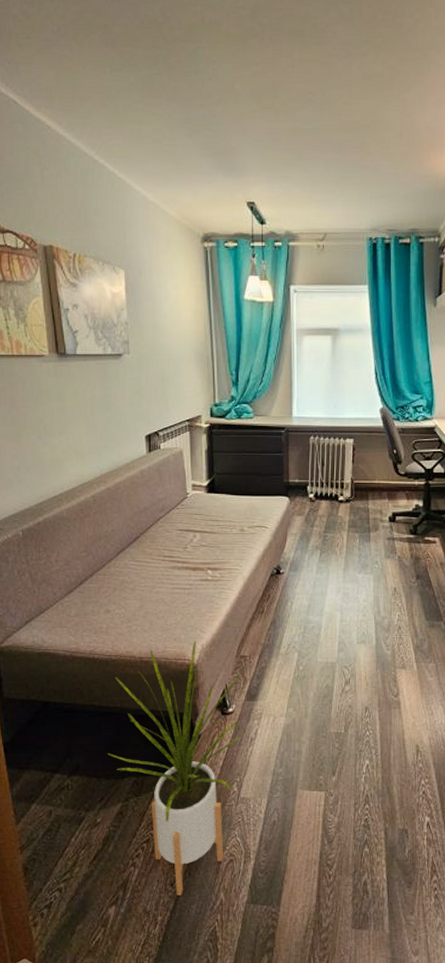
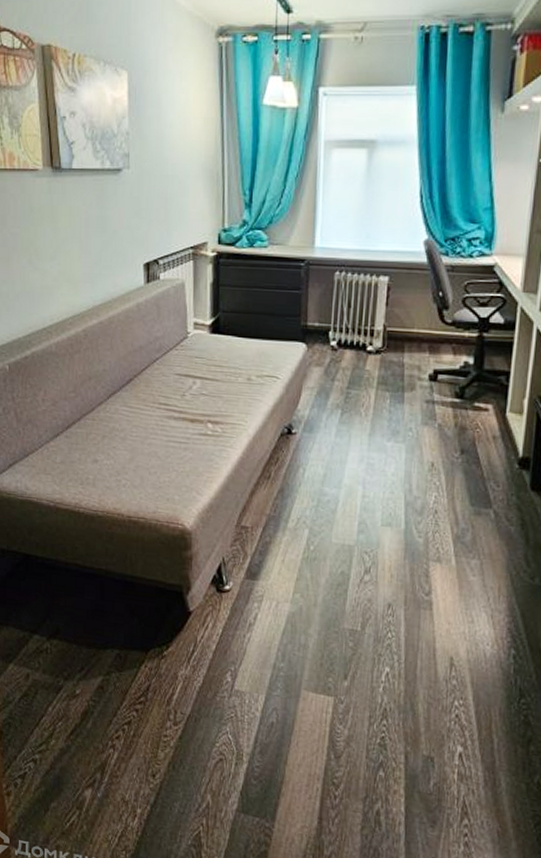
house plant: present [107,640,247,895] -> none [89,503,245,790]

